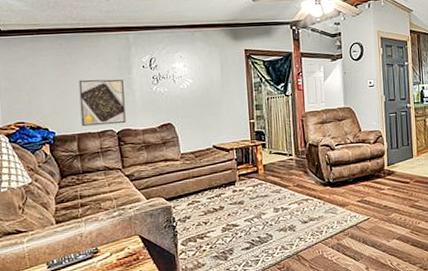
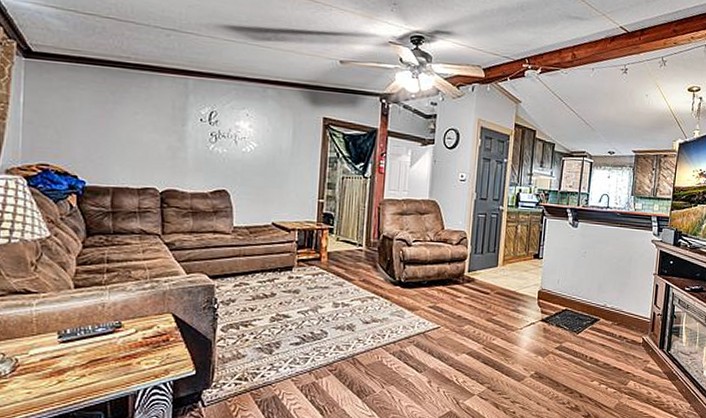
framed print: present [78,79,126,127] -> none [118,124,175,183]

